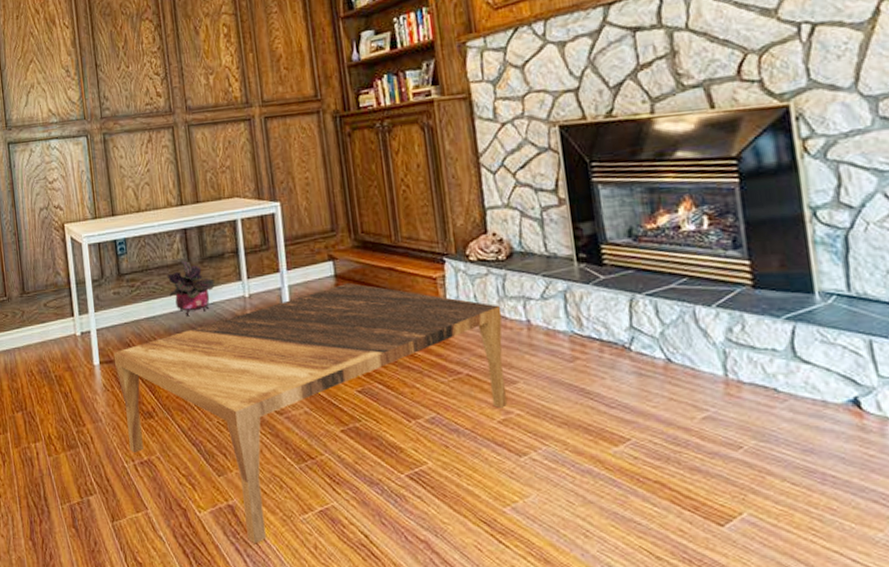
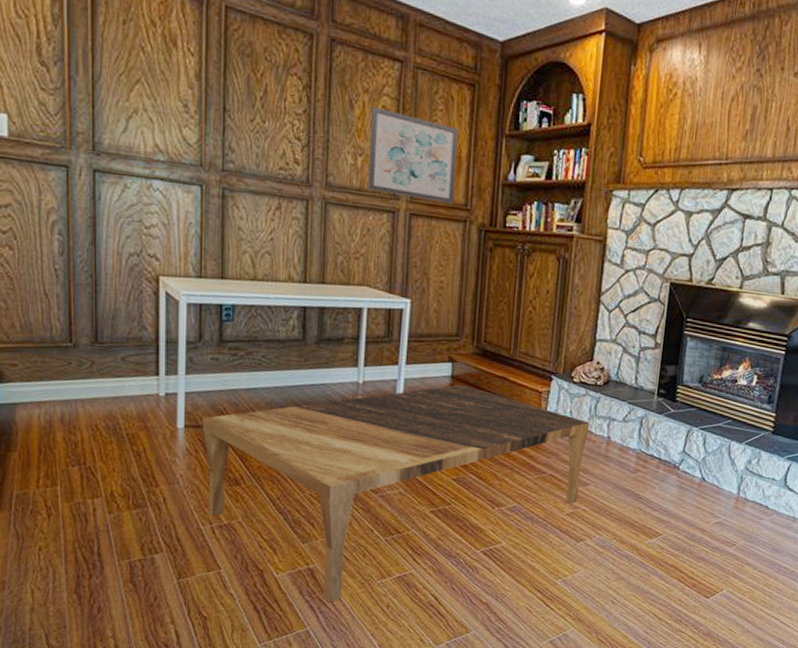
potted plant: present [166,260,215,315] -> none [276,337,329,392]
wall art: none [213,24,303,104] -> present [368,107,459,204]

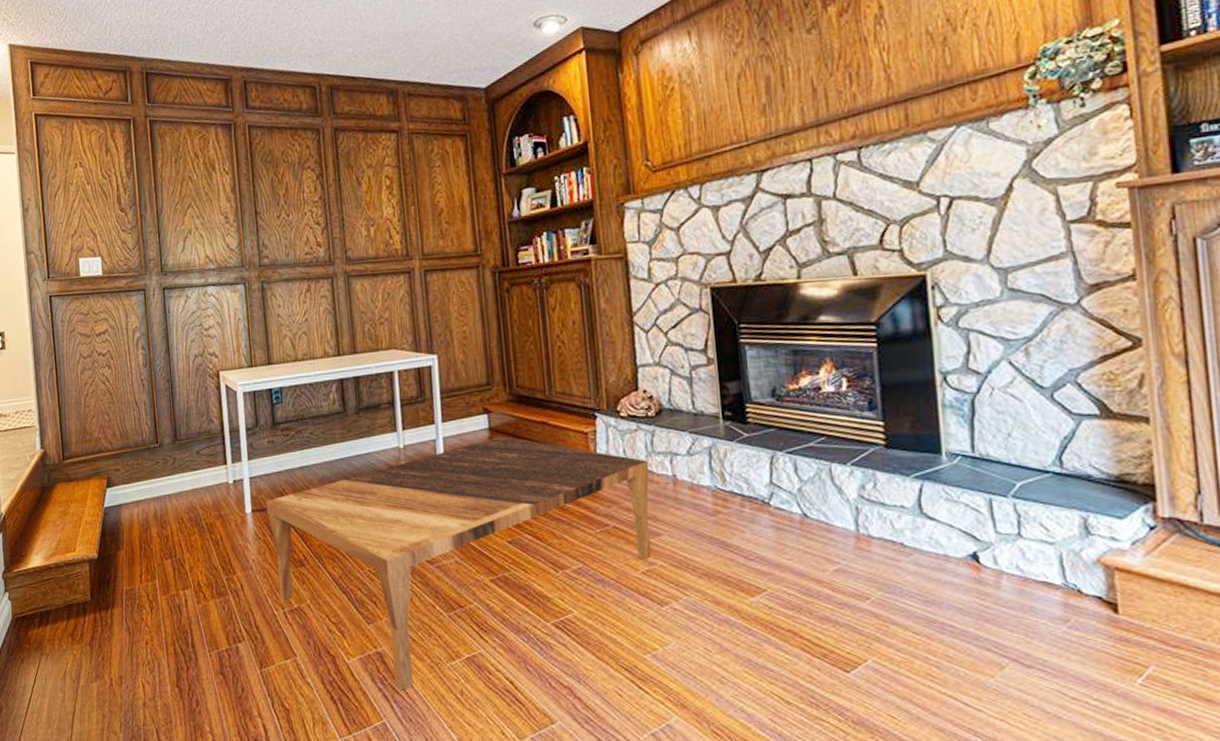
wall art: present [368,107,459,204] -> none [376,178,464,256]

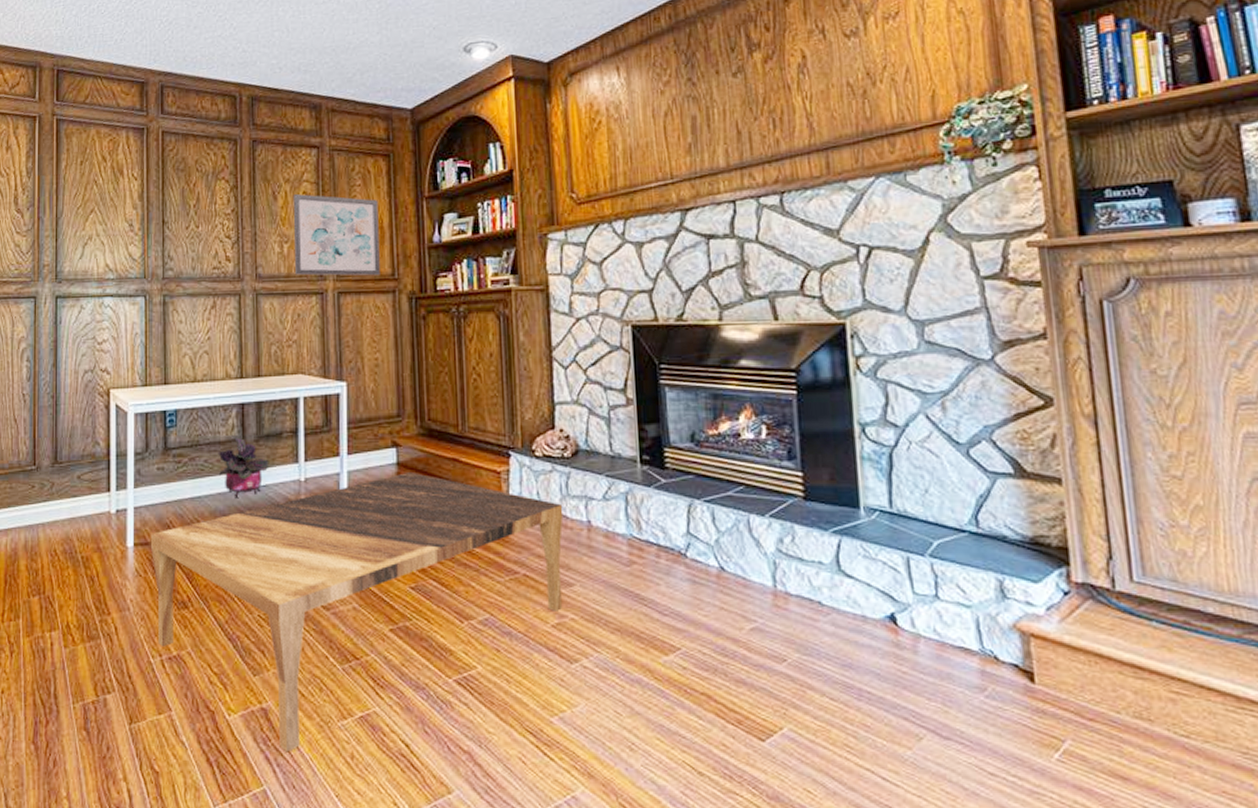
potted plant: none [322,410,370,465] -> present [218,437,269,497]
wall art: none [376,178,464,256] -> present [293,194,380,276]

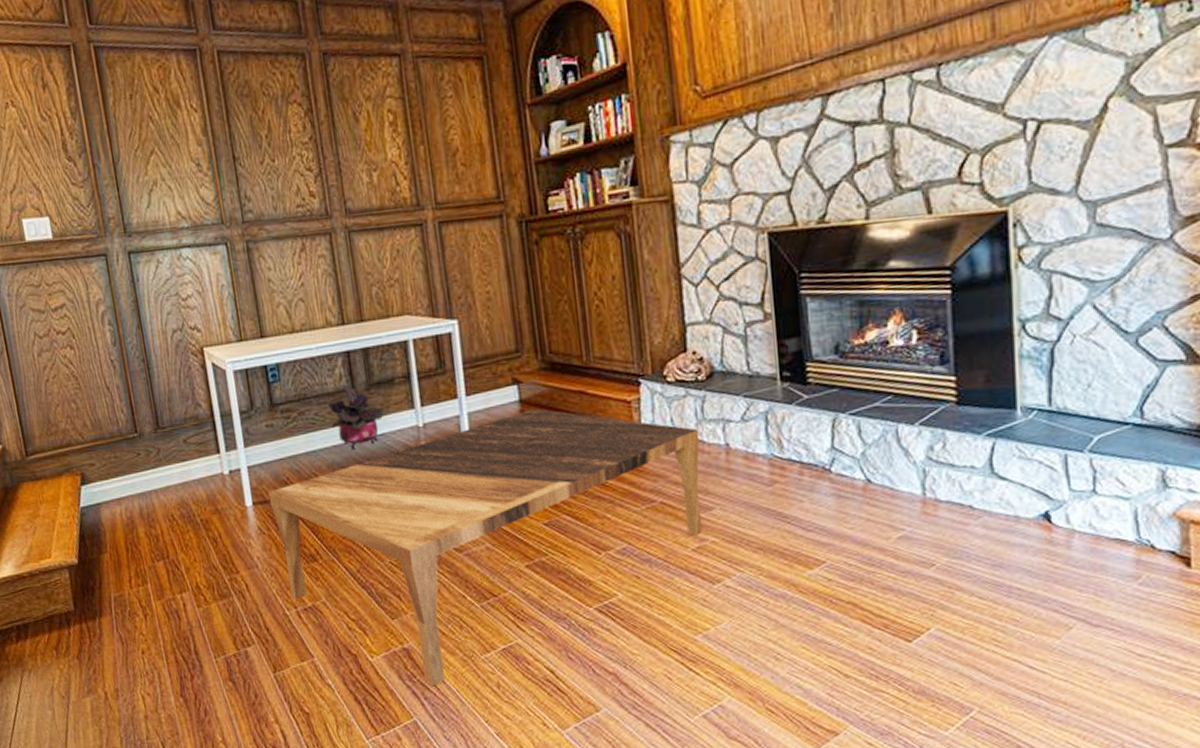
wall art: present [293,194,380,276] -> none [376,111,484,207]

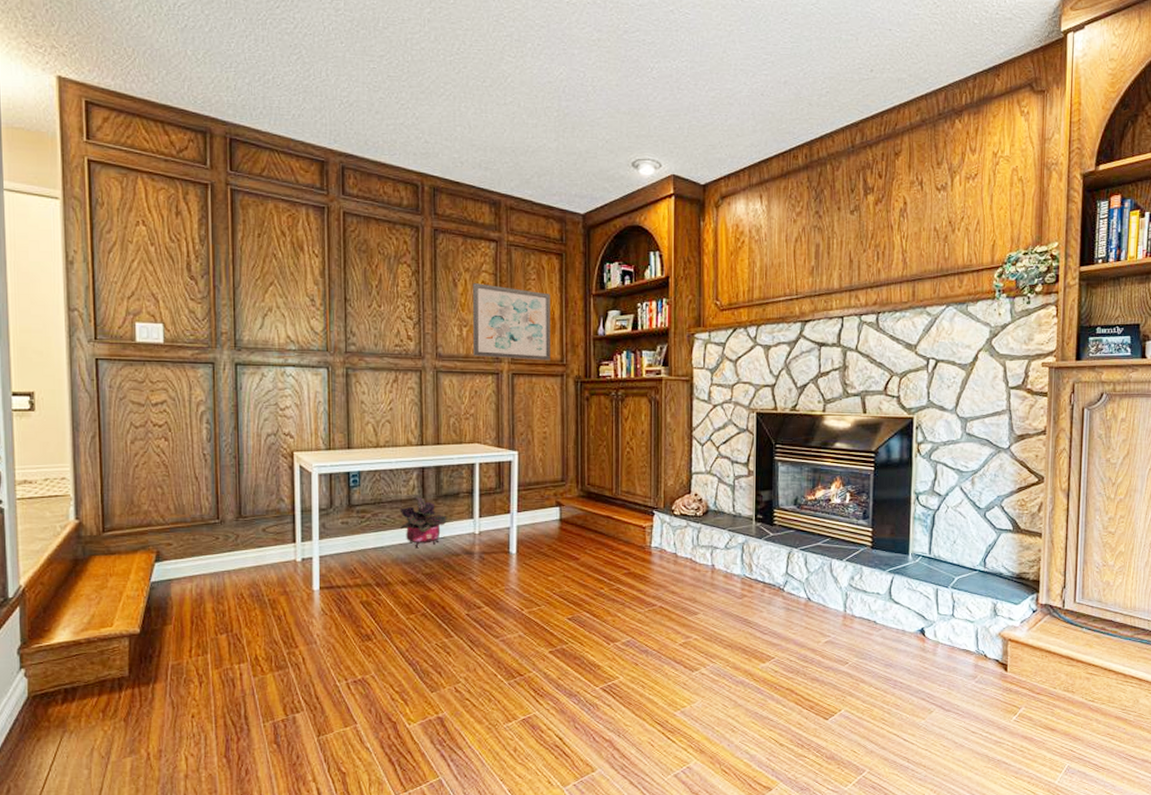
coffee table: present [268,408,702,687] -> none [335,526,694,750]
wall art: none [376,111,484,207] -> present [472,283,551,361]

